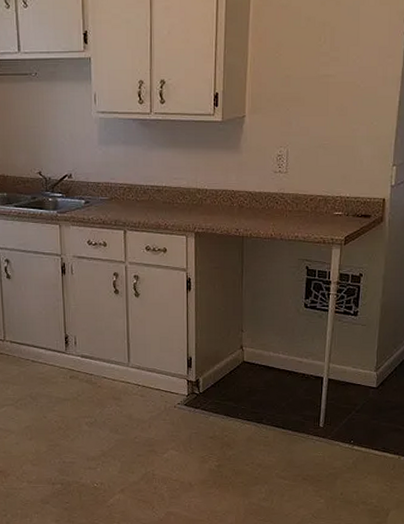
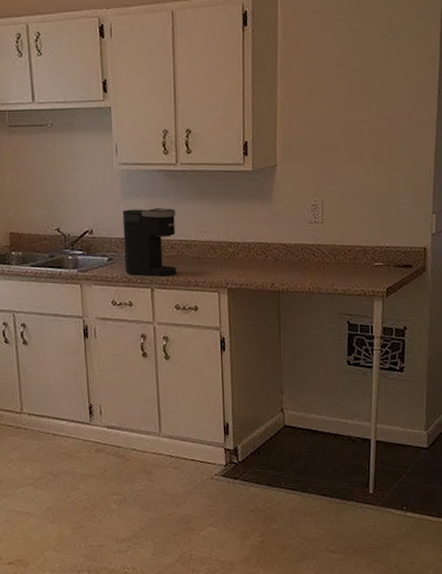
coffee maker: none [99,155,149,220] -> present [122,208,177,277]

